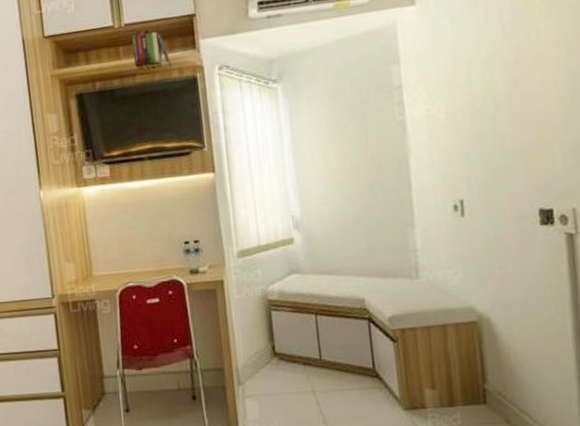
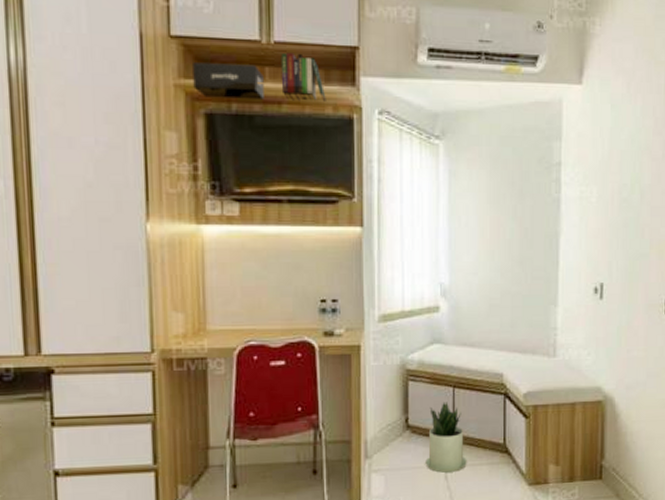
box: none [63,47,121,82] -> present [193,62,264,100]
planter: none [294,329,337,398] -> present [425,401,467,473]

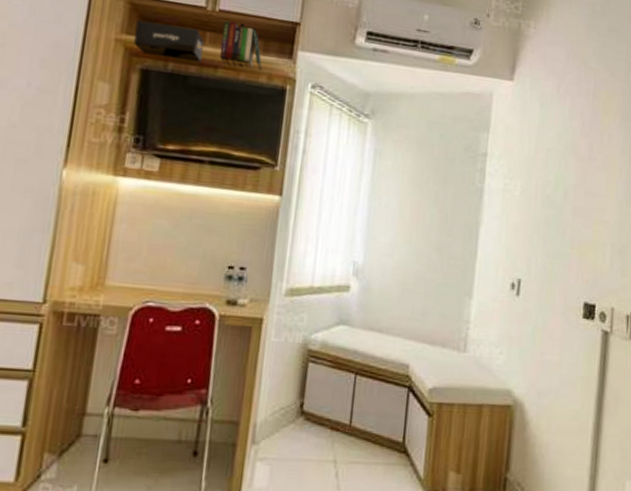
planter: present [425,401,467,473] -> none [316,389,362,469]

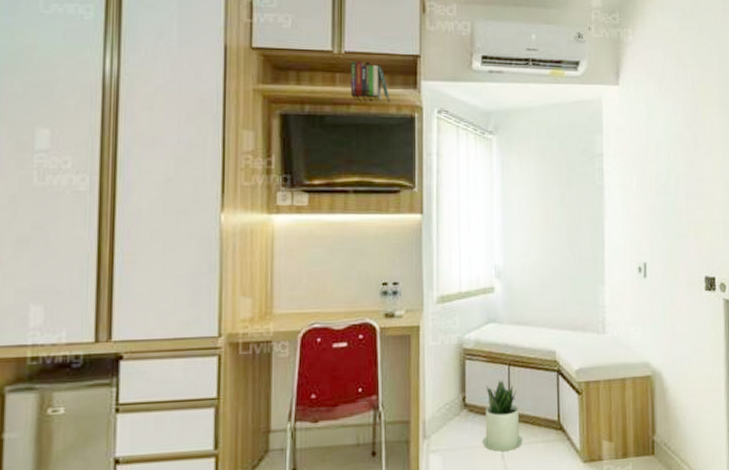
box: present [134,20,204,62] -> none [271,70,334,101]
planter: none [316,389,362,469] -> present [482,379,523,452]

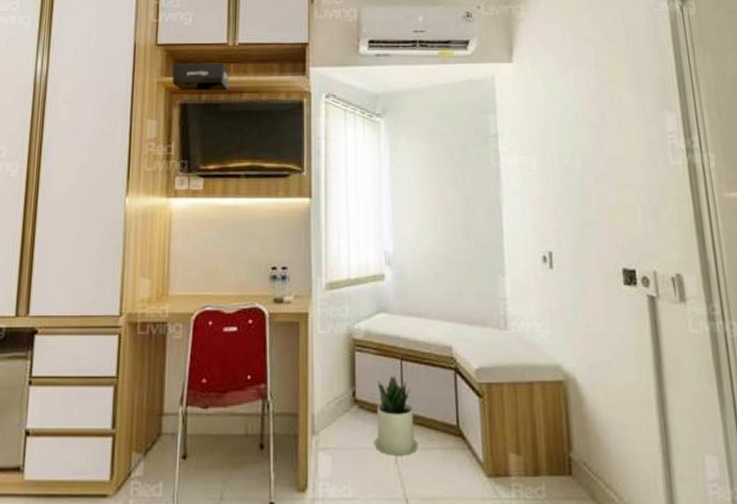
box: none [271,70,334,101] -> present [172,63,229,91]
books: present [350,61,391,103] -> none [243,51,280,90]

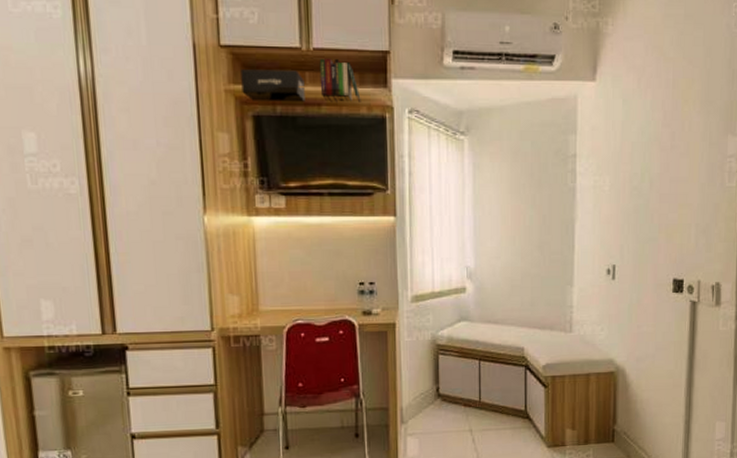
books: none [243,51,280,90] -> present [319,58,361,103]
planter: present [374,375,418,456] -> none [455,373,492,436]

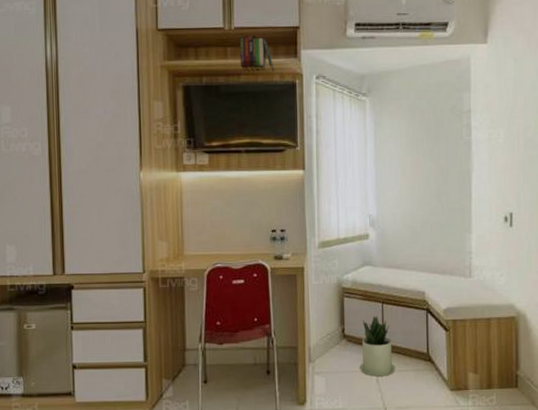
box: present [241,69,305,102] -> none [174,47,227,74]
planter: none [455,373,492,436] -> present [360,315,395,377]

